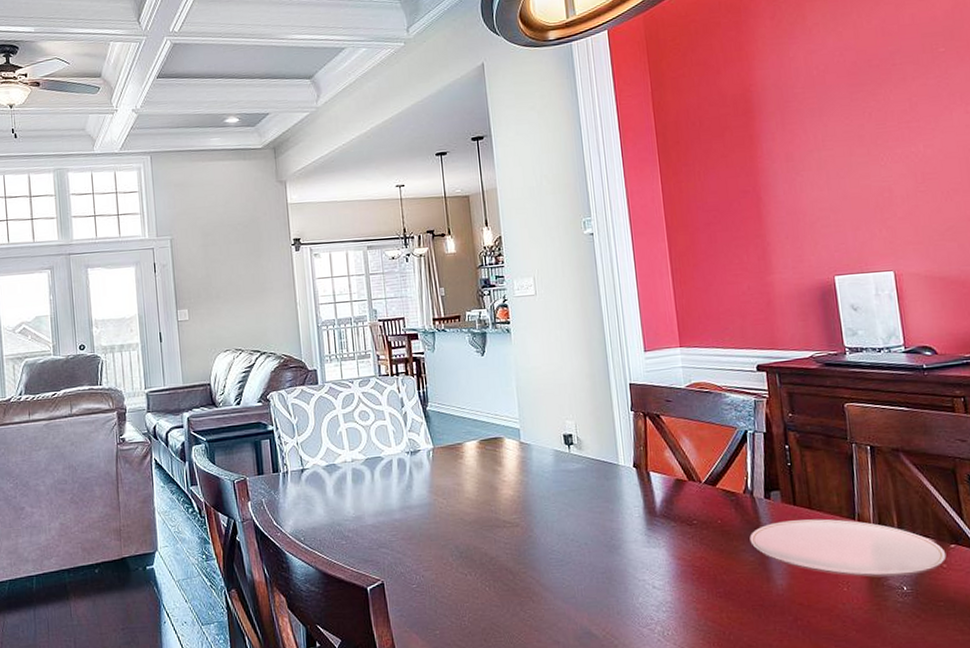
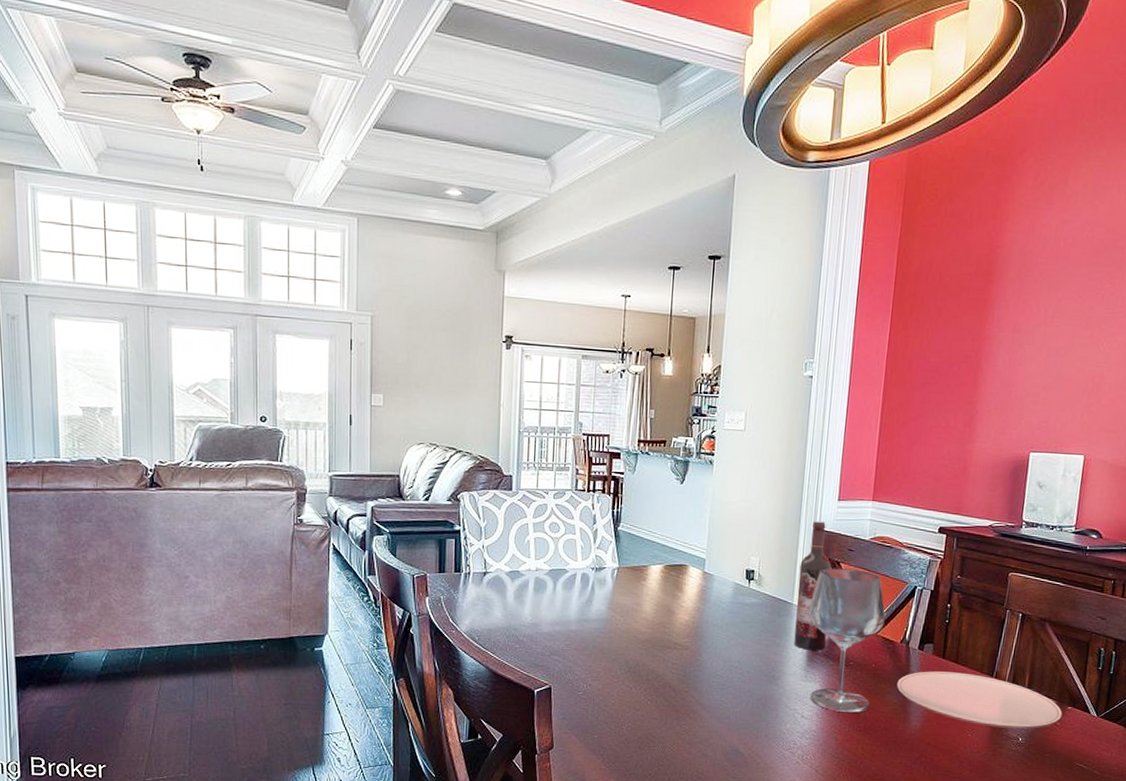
wine bottle: none [618,374,664,513] -> present [794,520,832,651]
wine glass: none [636,420,725,578] -> present [808,568,886,713]

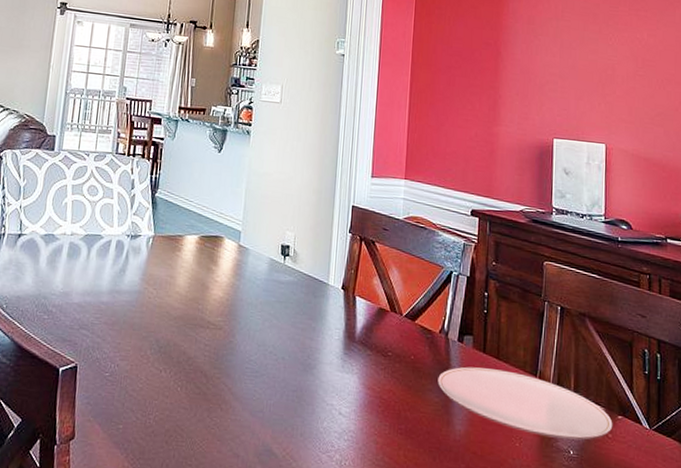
wine bottle: present [794,520,832,651] -> none [330,196,367,338]
wine glass: present [808,568,886,713] -> none [344,247,423,412]

